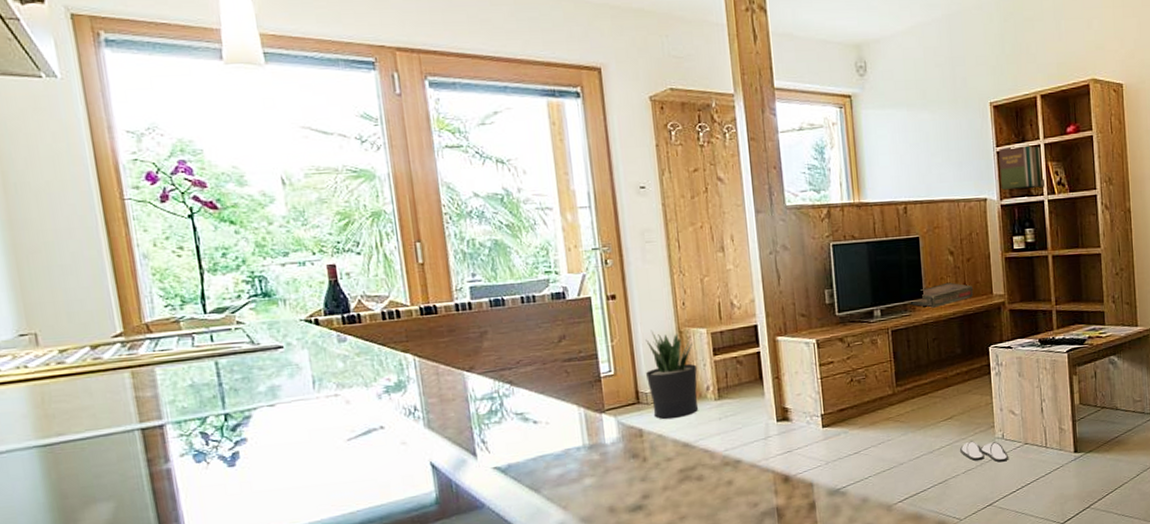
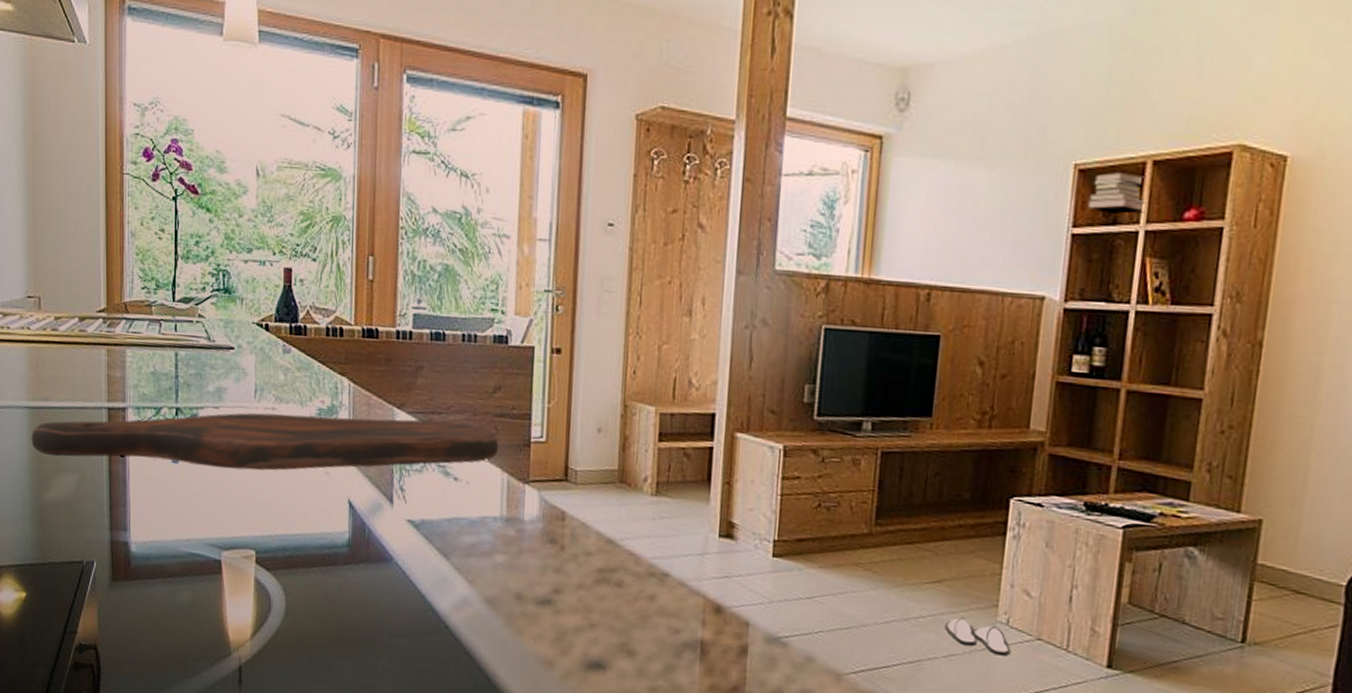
cutting board: none [46,372,572,490] -> present [31,412,499,471]
planter: present [646,331,698,420] -> none [579,398,638,509]
decorative box: present [910,282,973,308] -> none [912,402,1002,433]
books: present [998,144,1046,191] -> none [1068,228,1141,294]
books: none [1003,104,1042,135] -> present [1087,171,1147,214]

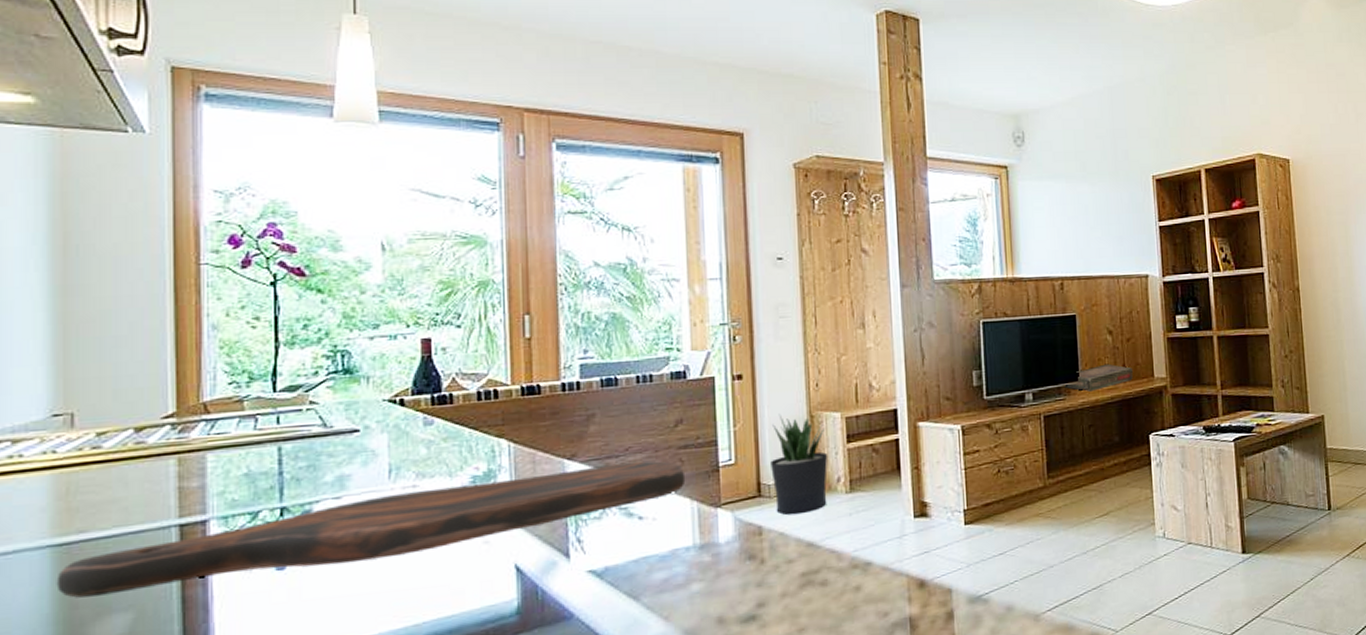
planter: none [579,398,638,509] -> present [771,415,828,516]
decorative box: none [912,402,1002,433] -> present [1064,363,1133,392]
slippers: present [945,617,1010,656] -> none [1117,540,1170,565]
books: present [1087,171,1147,214] -> none [1166,178,1206,209]

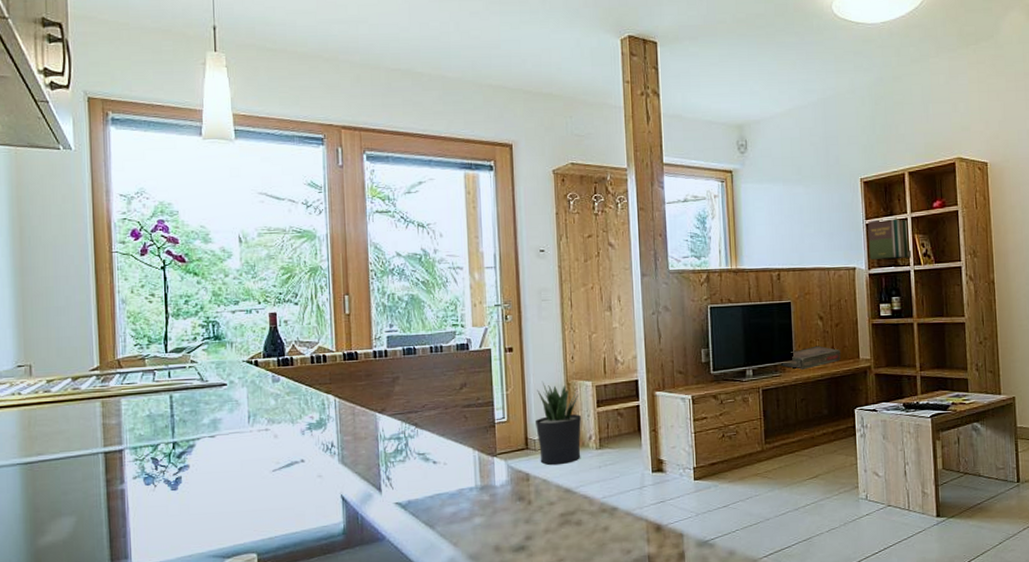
cutting board: present [56,461,686,598] -> none [24,416,469,504]
books: none [1161,219,1210,267] -> present [867,218,912,261]

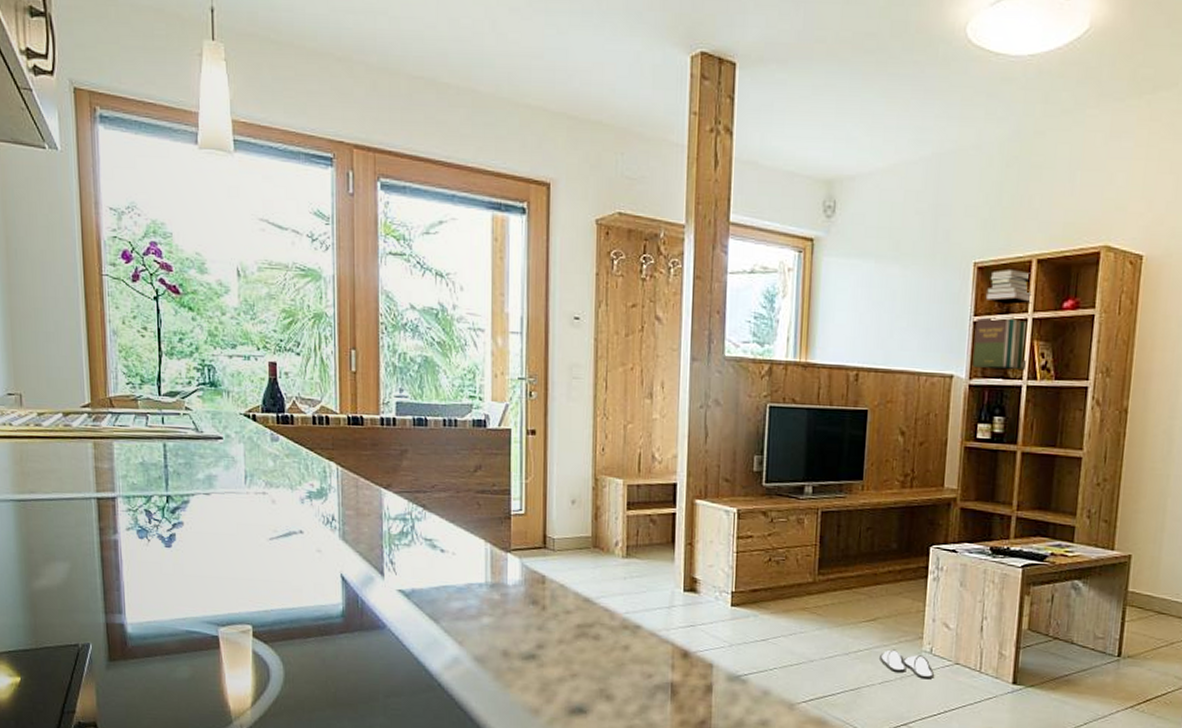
planter: present [536,382,582,466] -> none [556,473,609,571]
decorative box: present [780,345,840,370] -> none [846,466,921,493]
slippers: none [825,500,871,523] -> present [880,649,934,680]
books: none [872,181,909,209] -> present [985,268,1033,305]

